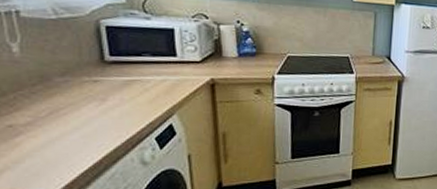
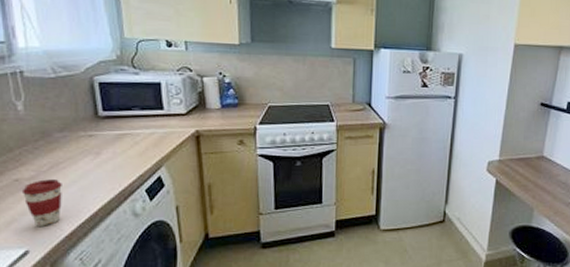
coffee cup: none [15,125,63,175] -> present [21,179,62,226]

